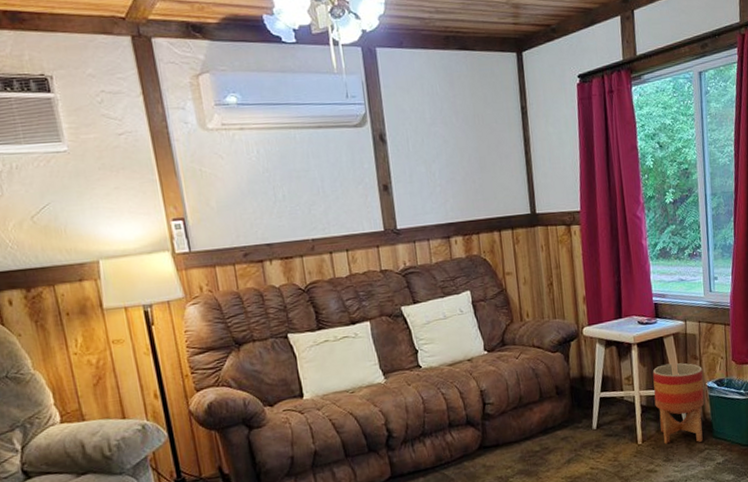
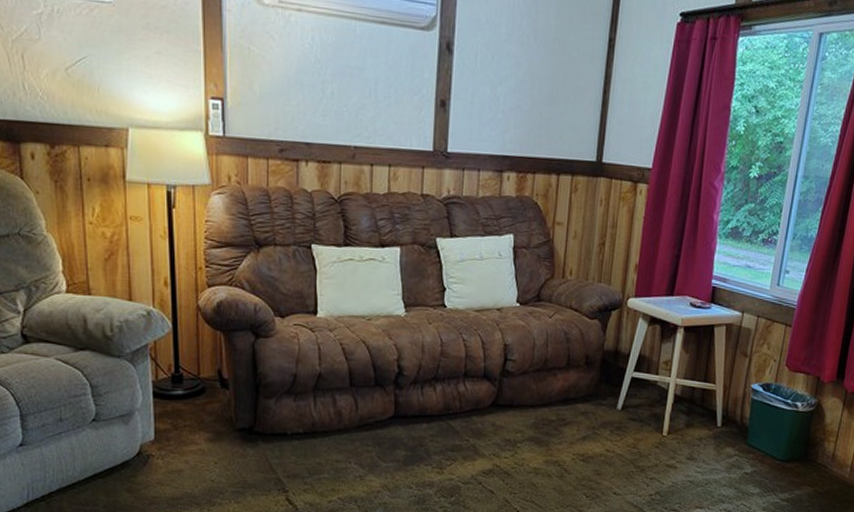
planter: present [652,363,705,444] -> none [690,355,751,446]

